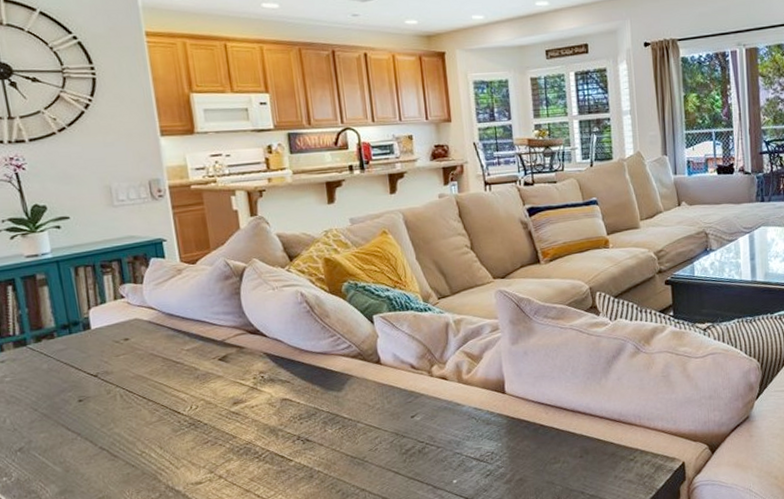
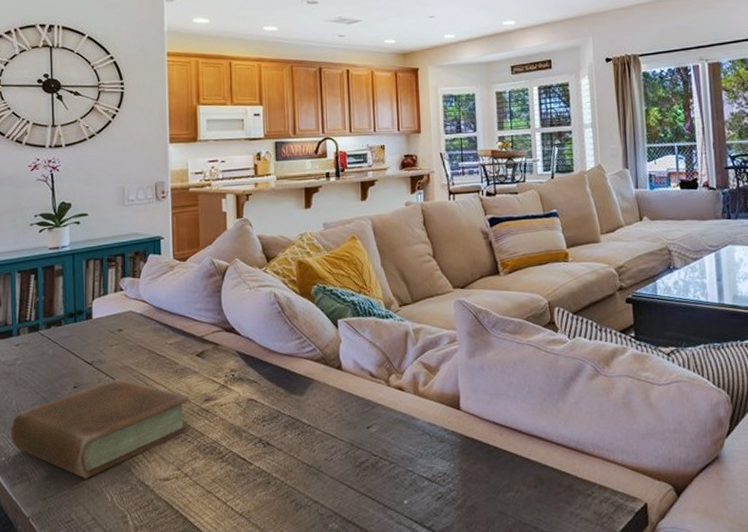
book: none [8,388,219,491] -> present [11,378,189,479]

